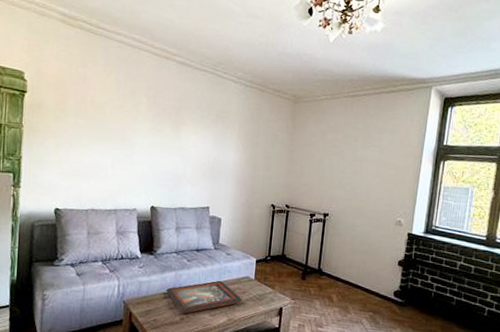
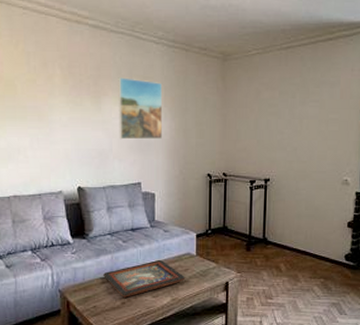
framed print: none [193,110,237,169] -> present [118,77,163,140]

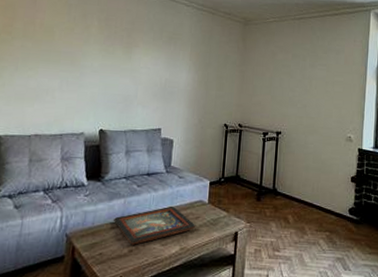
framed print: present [118,77,163,140] -> none [145,32,189,89]

